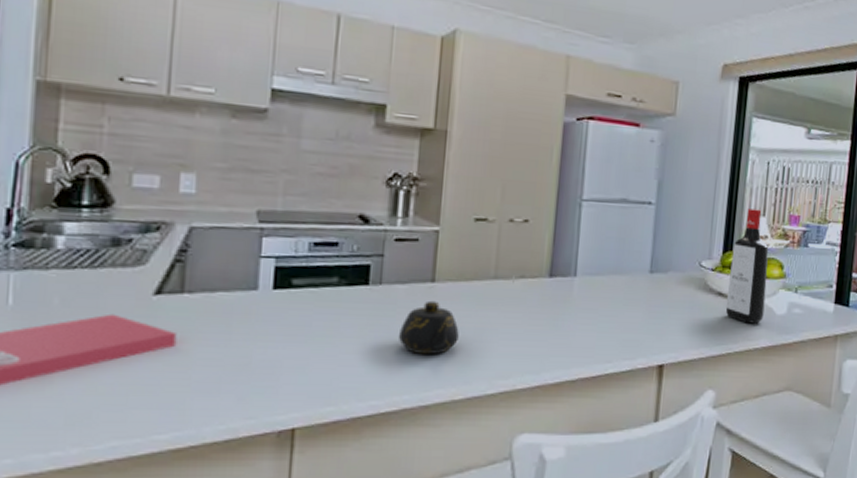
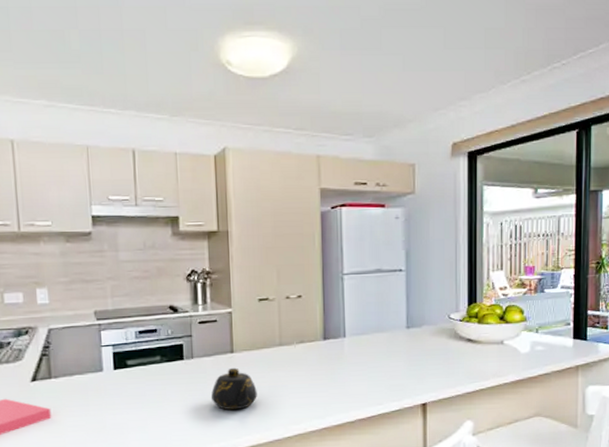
liquor bottle: present [725,208,769,324] -> none [475,265,510,363]

